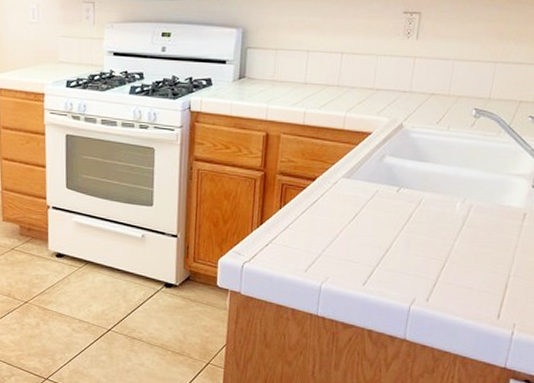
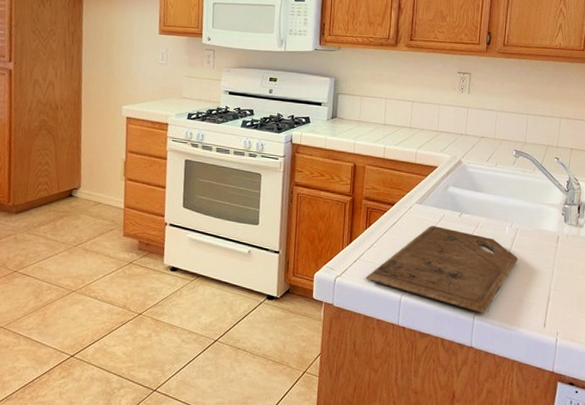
cutting board: none [279,203,470,303] -> present [365,226,518,313]

